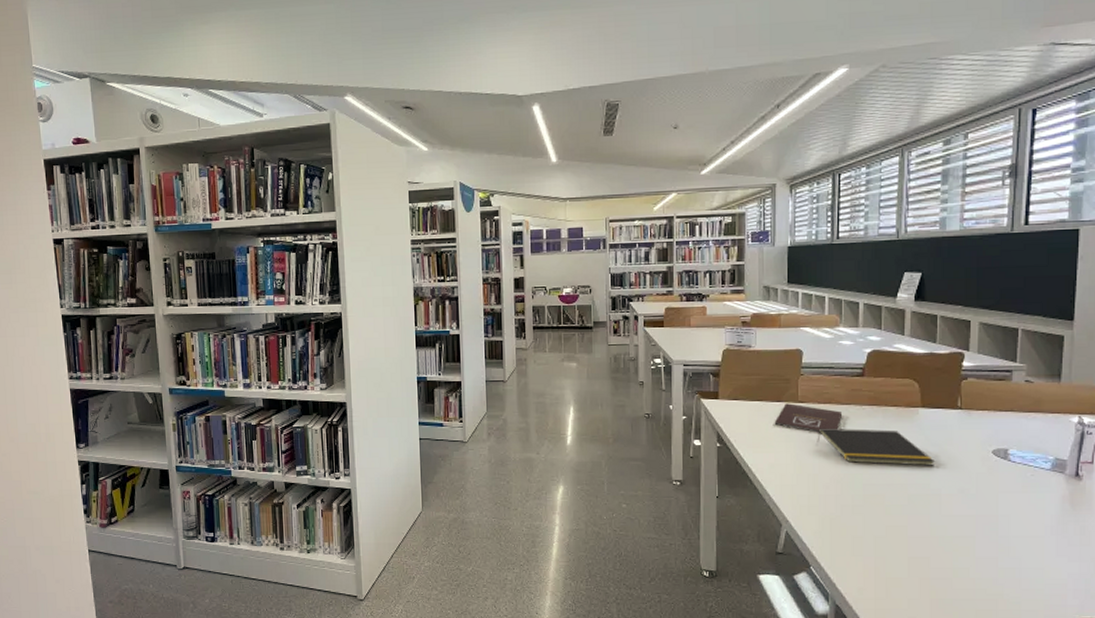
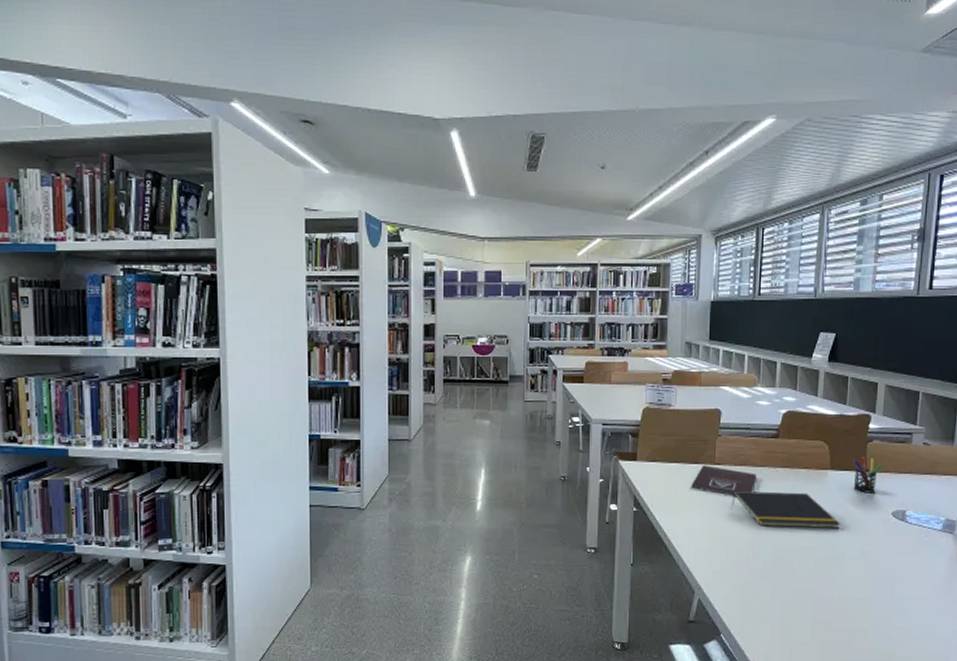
pen holder: none [945,395,980,431] -> present [852,457,883,493]

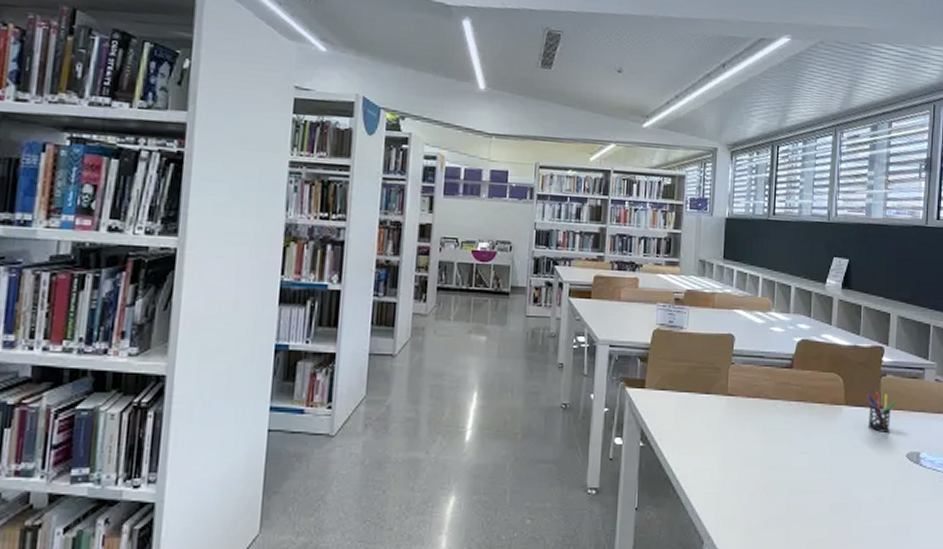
book: present [691,465,756,496] -> none [701,396,770,432]
notepad: present [731,491,841,529] -> none [744,426,856,471]

